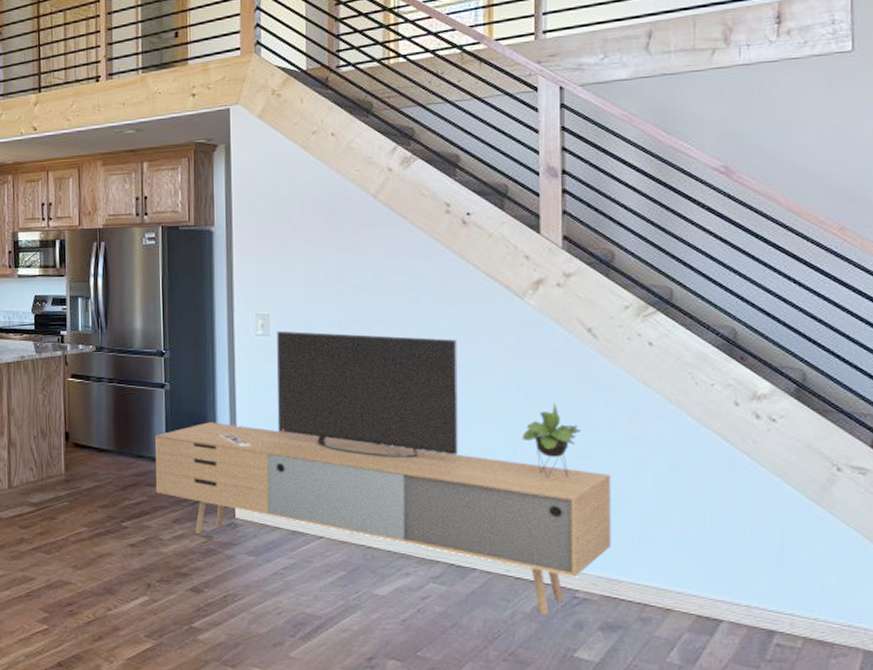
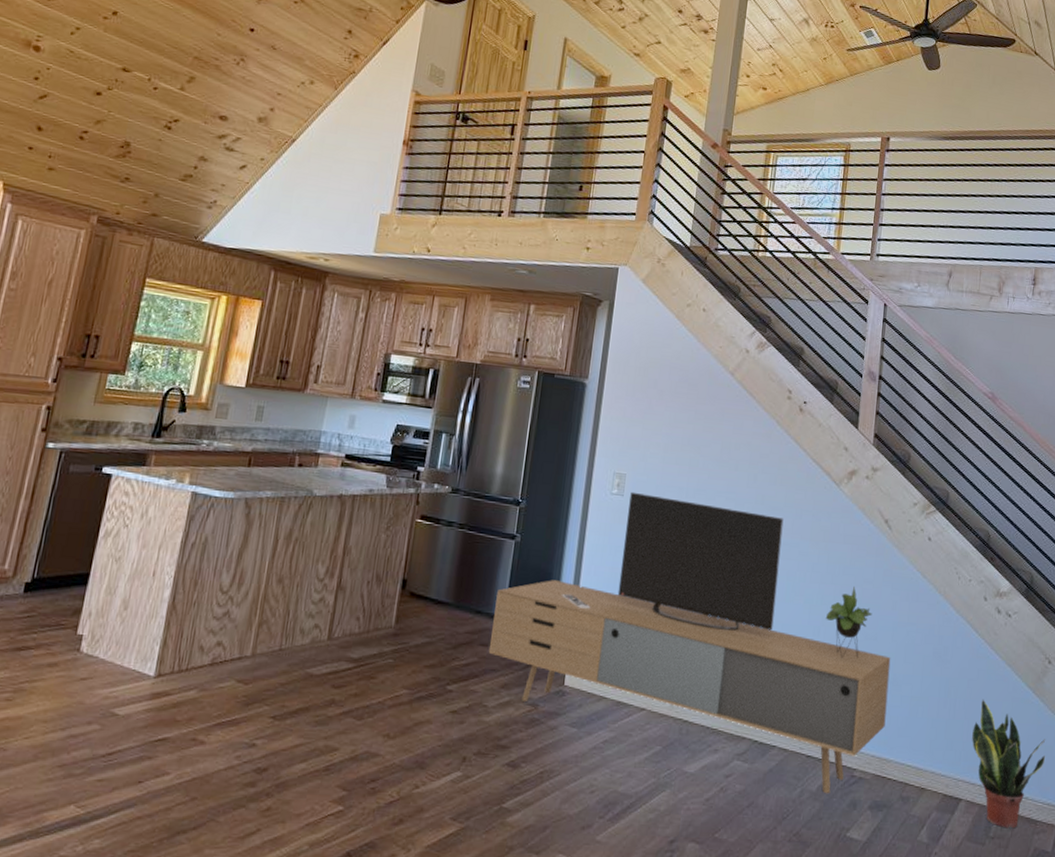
potted plant: none [731,514,841,652] -> present [972,699,1046,829]

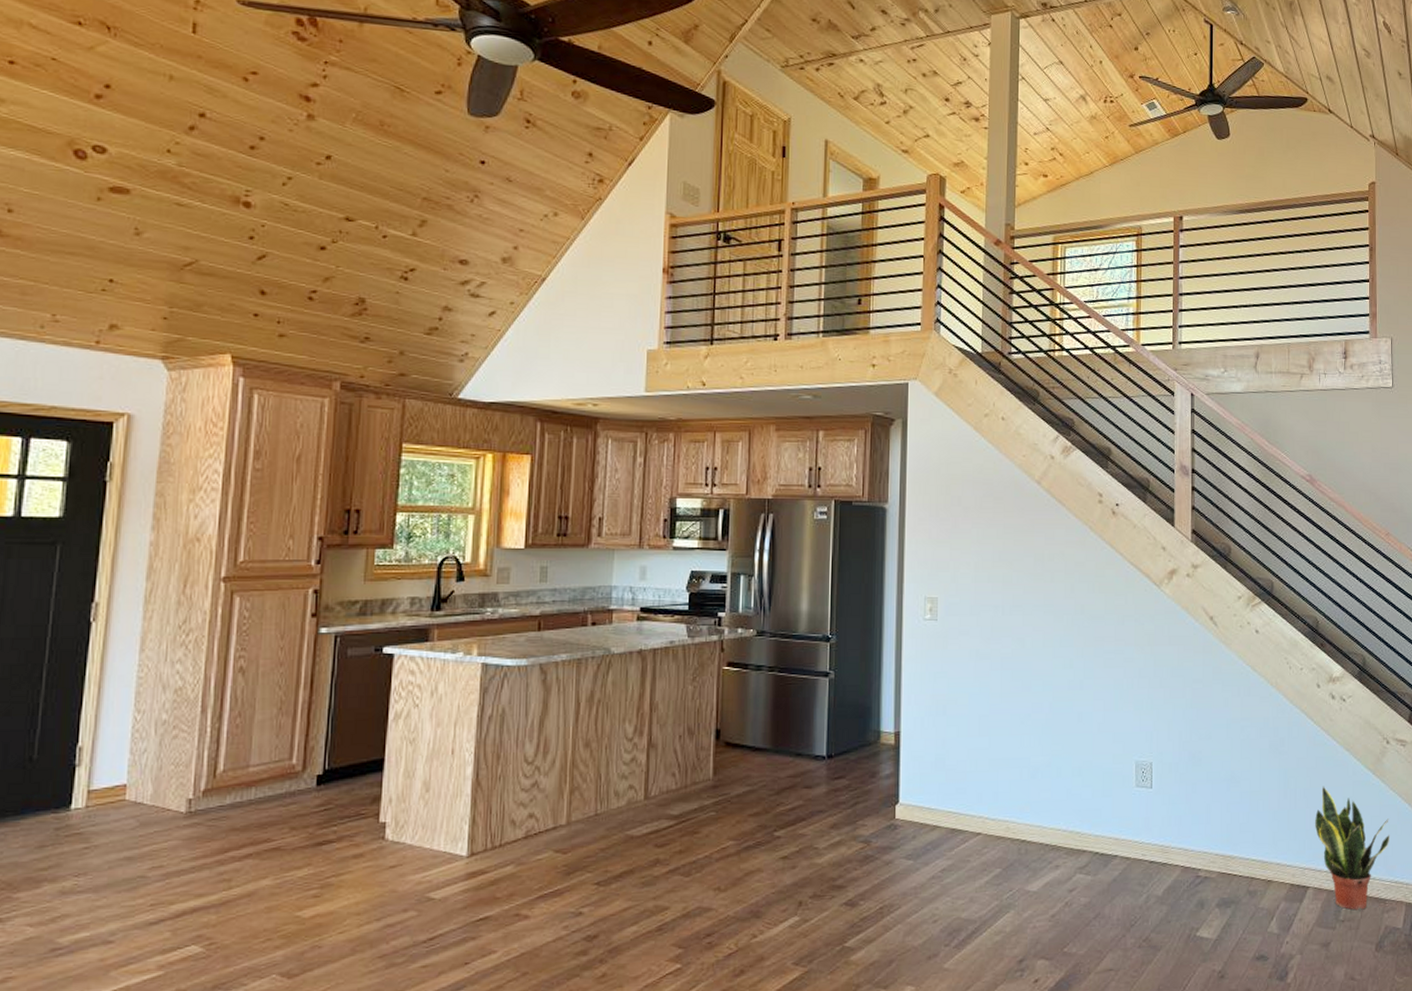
media console: present [488,491,891,794] -> none [813,615,1227,897]

